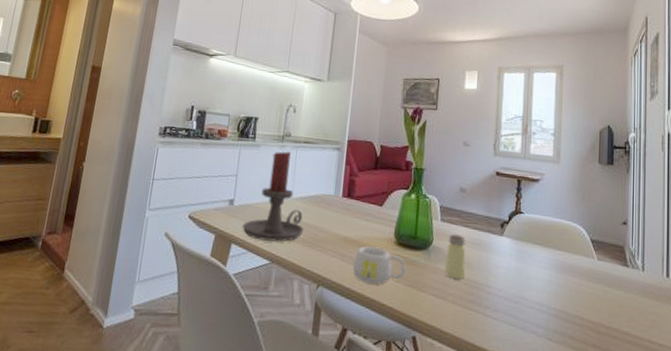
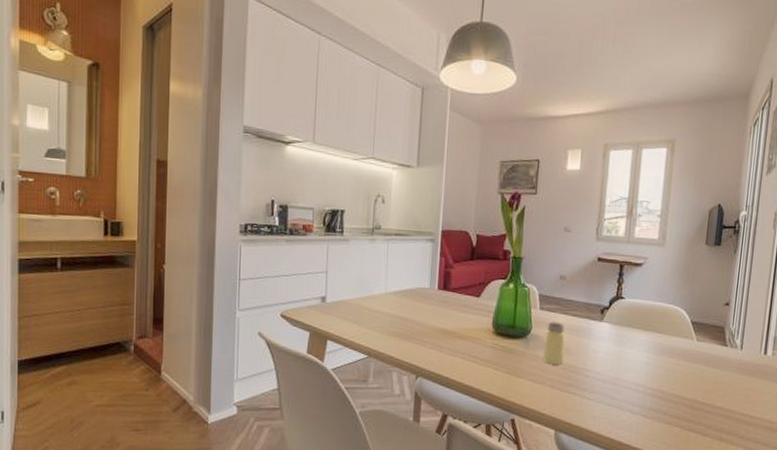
candle holder: present [242,151,304,242] -> none [336,245,400,337]
mug: present [352,246,406,285] -> none [451,337,504,373]

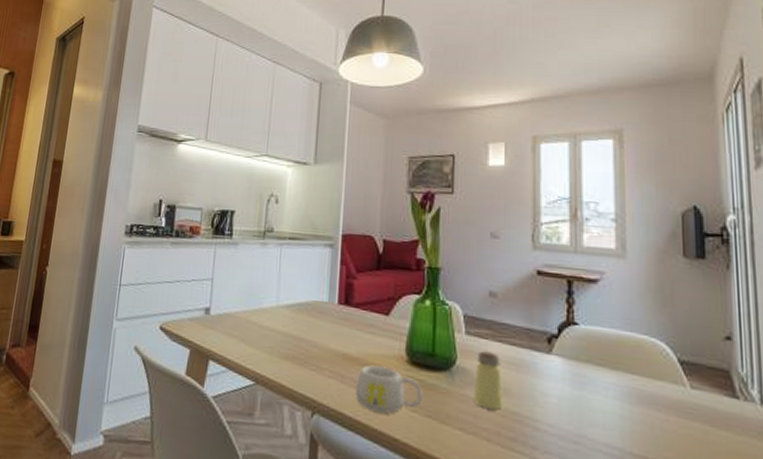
mug: none [451,337,504,373] -> present [355,365,423,414]

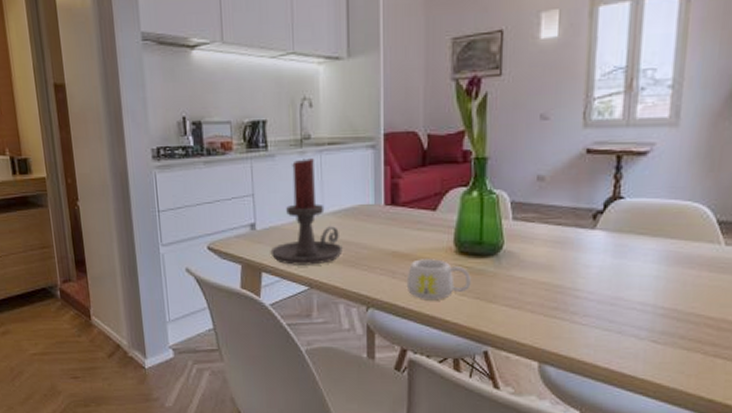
candle holder: none [220,250,293,359] -> present [270,158,343,265]
saltshaker: present [473,351,503,411] -> none [519,234,548,286]

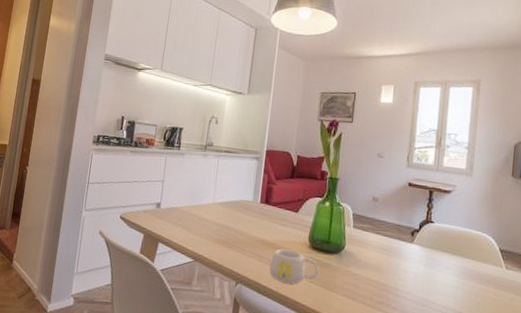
candle holder: present [270,158,343,265] -> none [168,159,224,243]

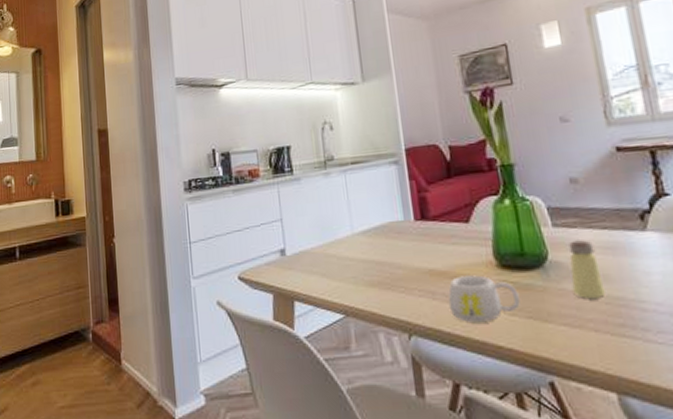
saltshaker: none [355,240,377,283] -> present [569,240,606,300]

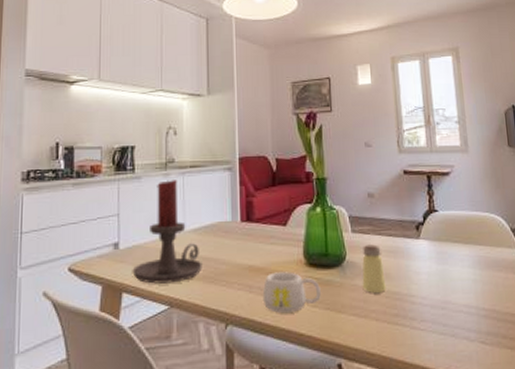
candle holder: none [301,179,377,292] -> present [132,180,202,284]

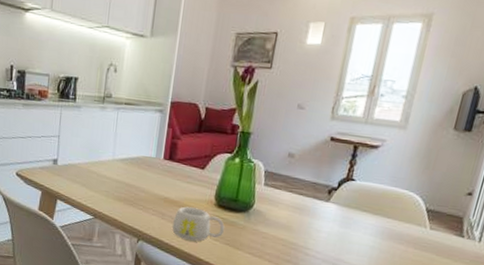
candle holder: present [132,180,202,284] -> none [66,113,125,200]
saltshaker: present [362,244,386,294] -> none [263,198,289,241]

